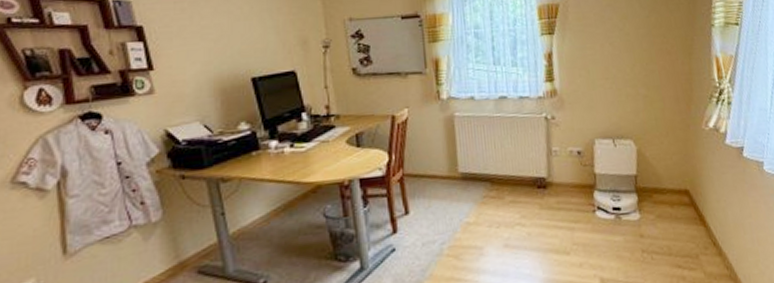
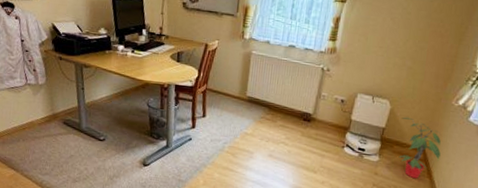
potted plant: none [652,155,709,230] -> present [398,117,441,179]

